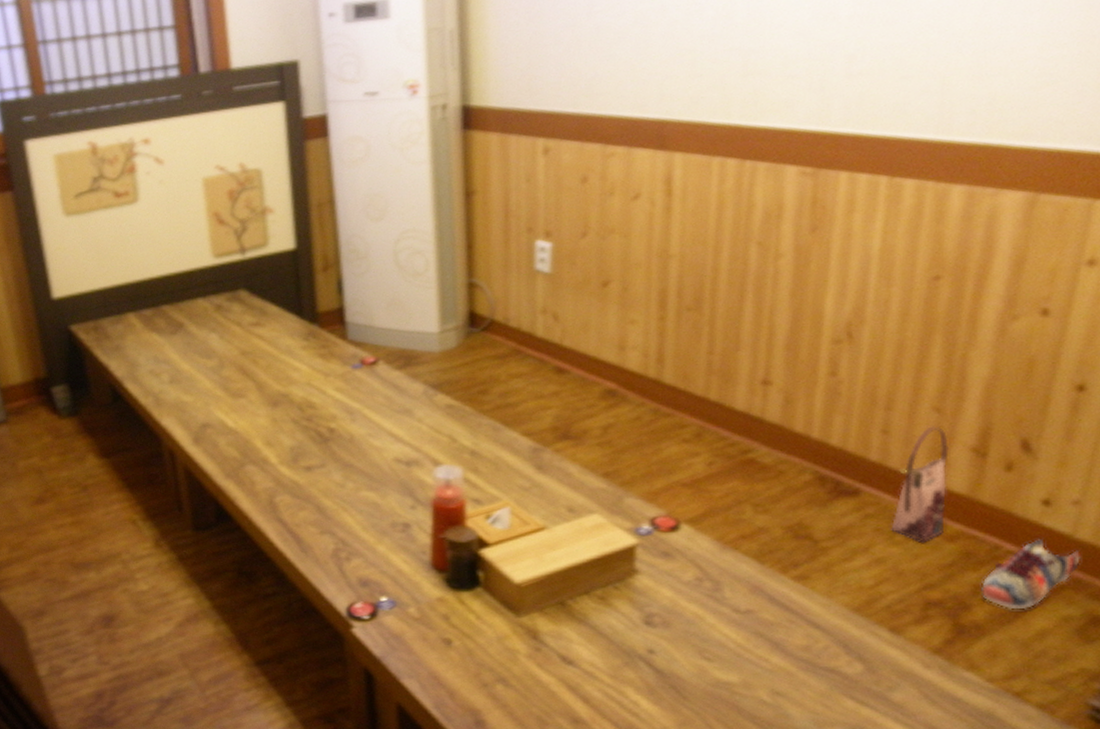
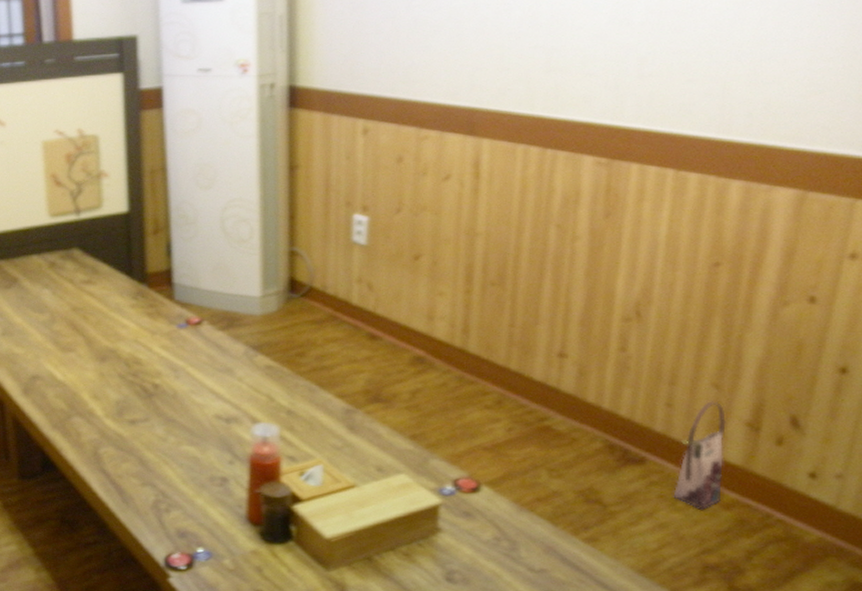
shoe: present [981,538,1081,610] -> none [754,508,843,575]

